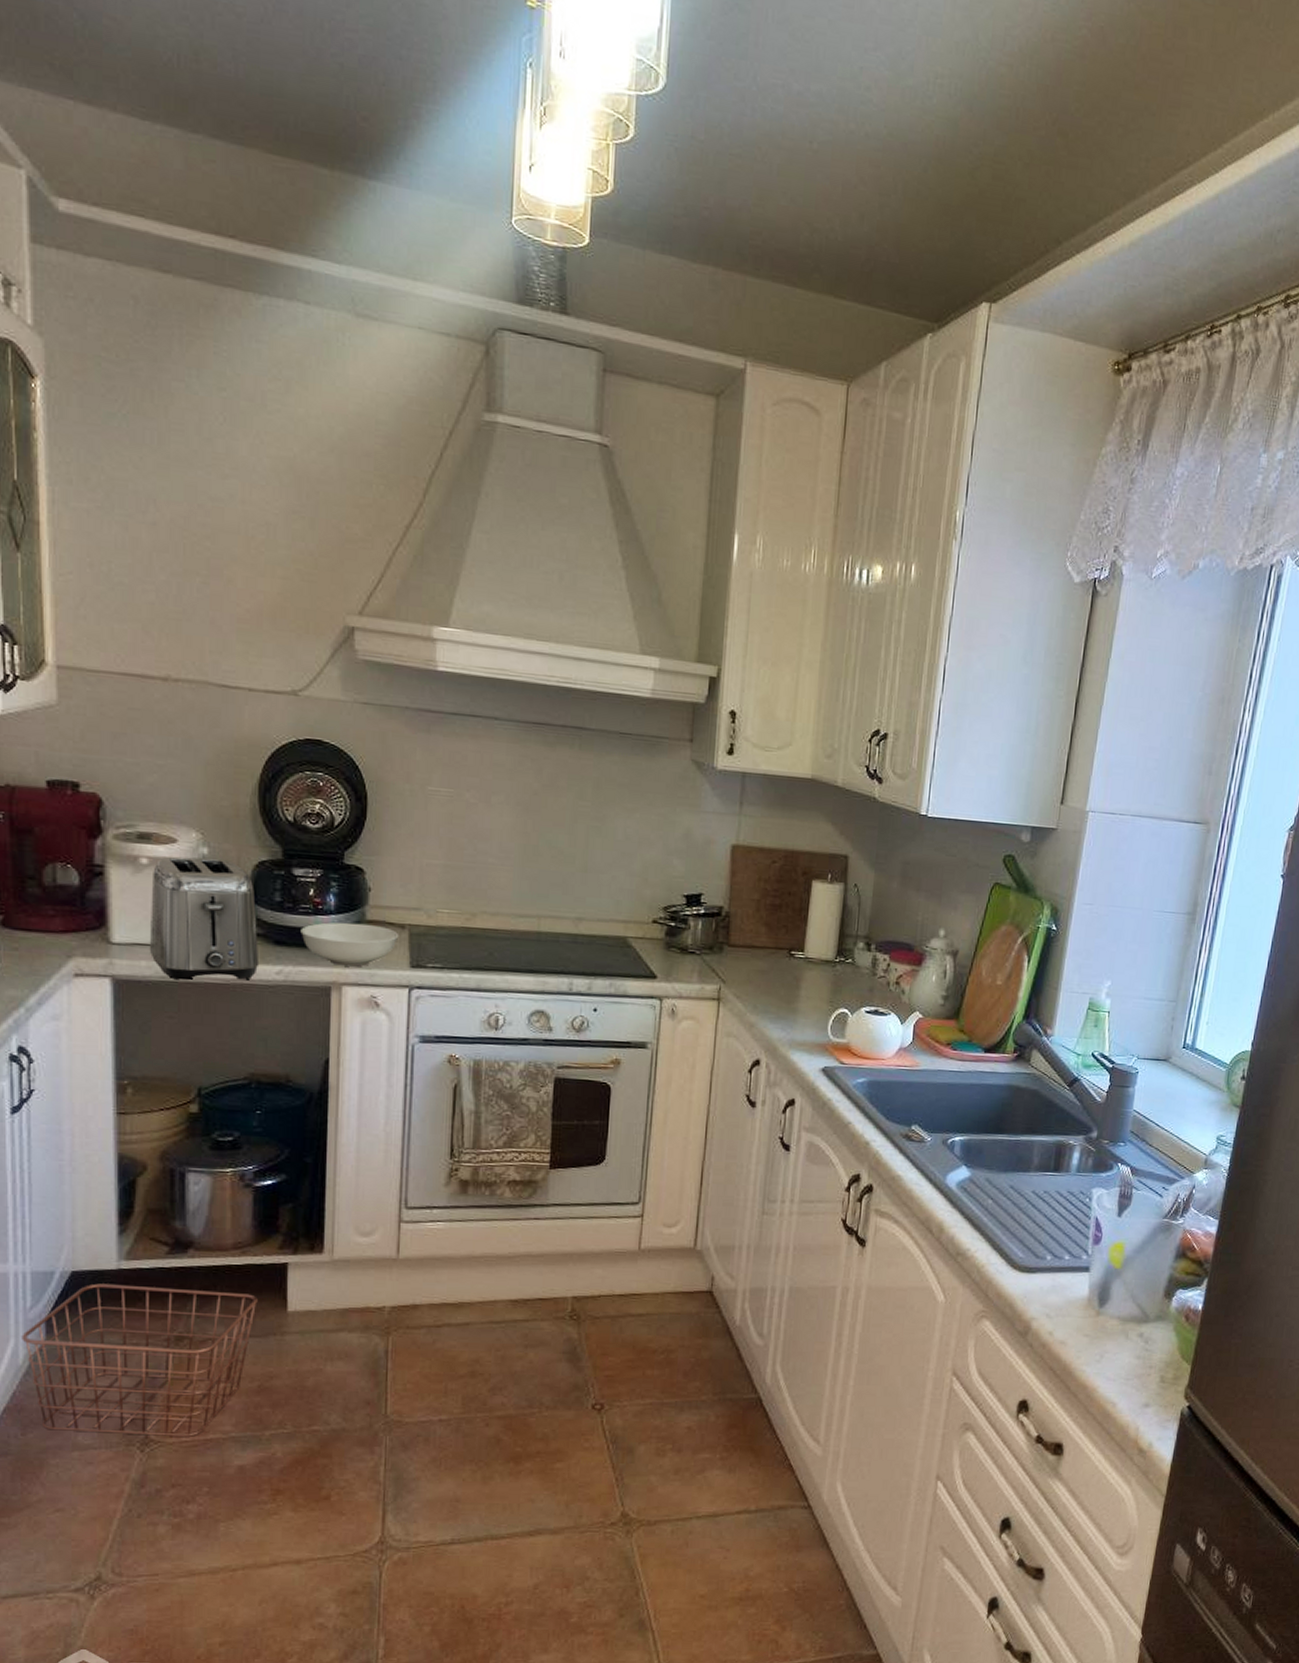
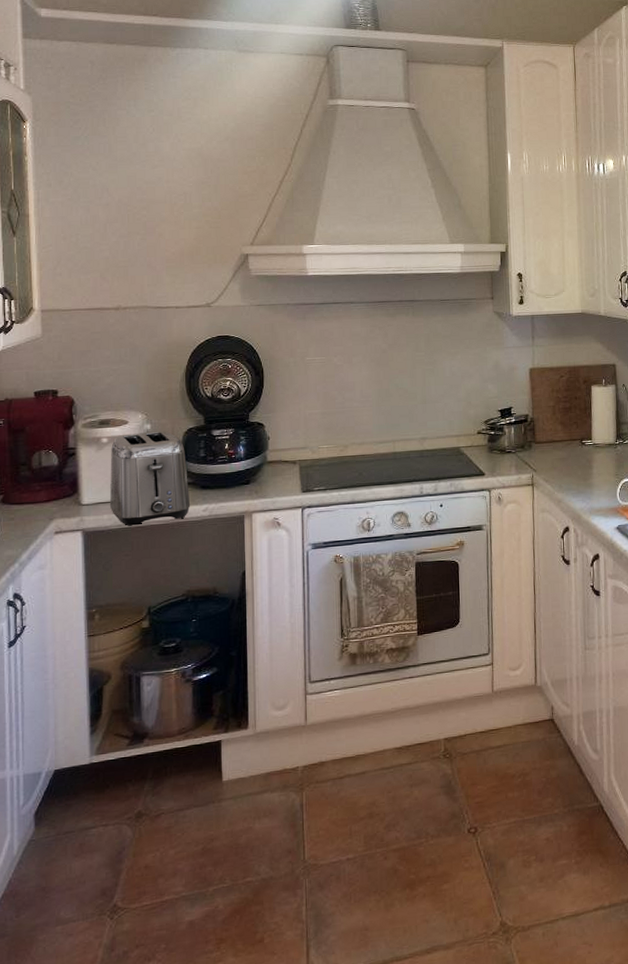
basket: present [22,1283,258,1437] -> none [16,770,199,910]
bowl: present [301,922,399,967] -> none [220,464,292,499]

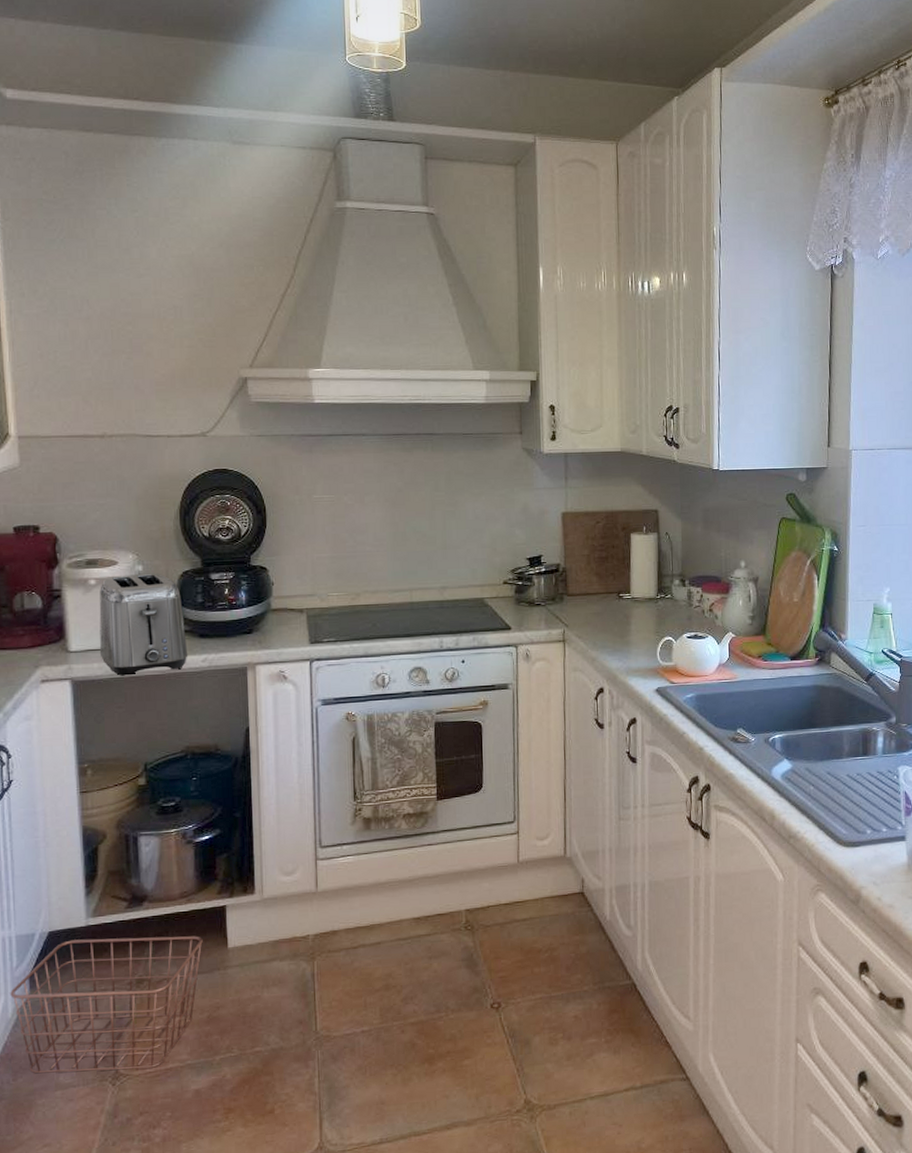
basket: none [16,770,199,910] -> present [10,936,203,1074]

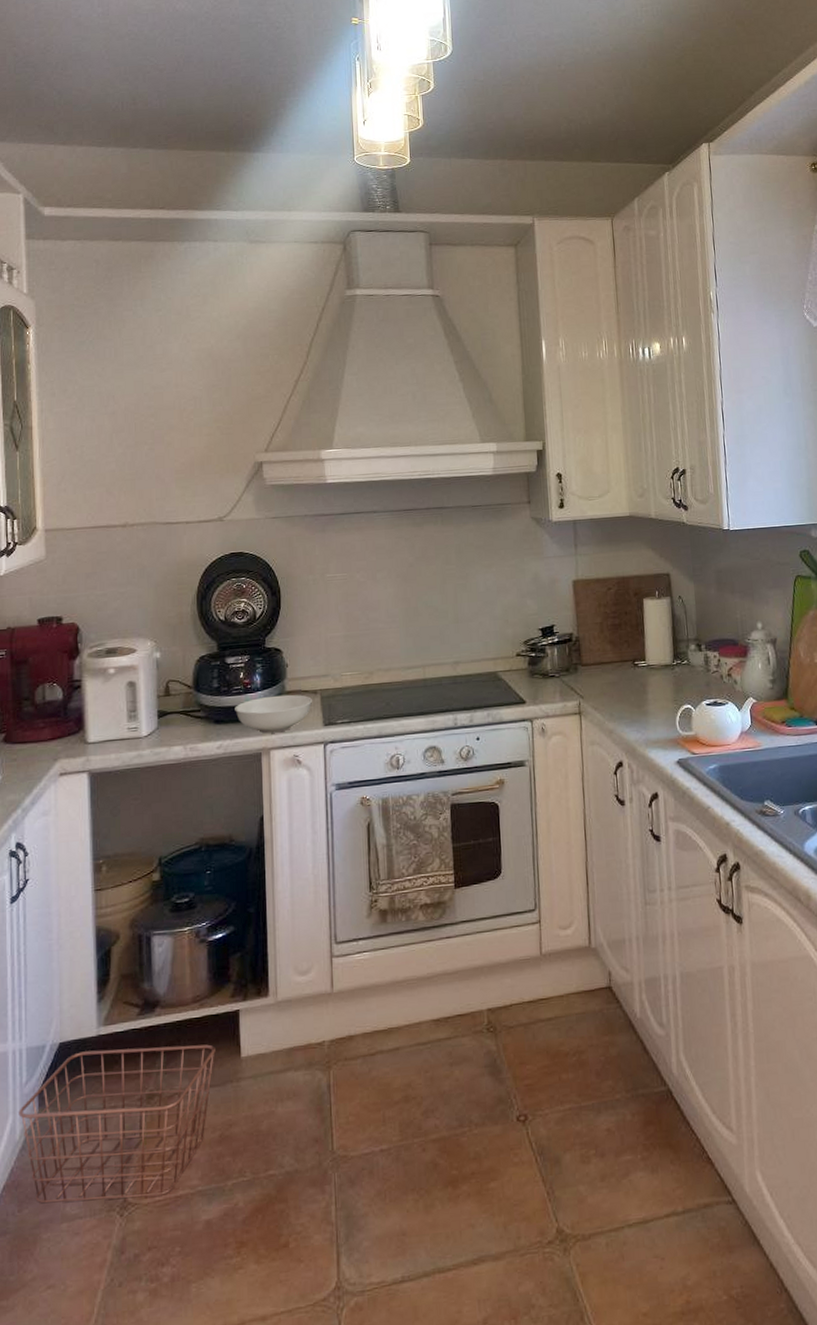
toaster: present [99,573,188,676] -> none [117,659,204,766]
bowl: none [220,612,299,649] -> present [235,694,313,734]

